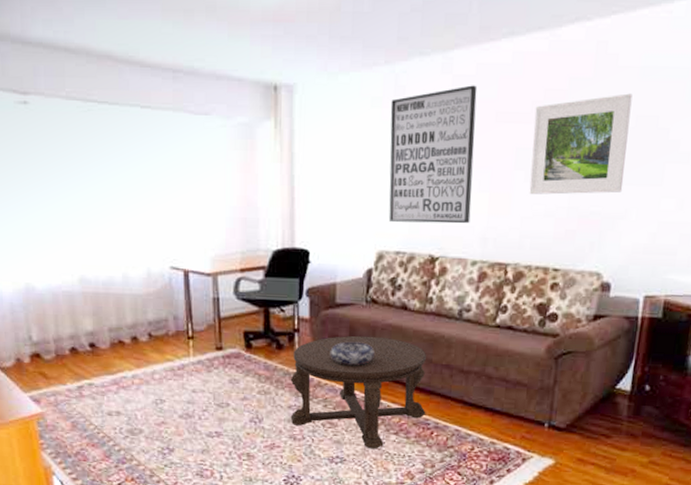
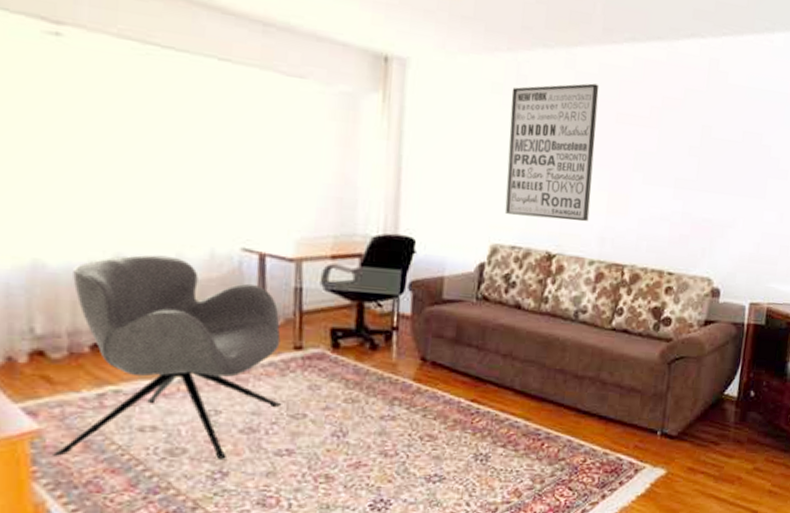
armchair: none [51,276,210,438] -> present [51,254,282,459]
coffee table: present [290,335,426,449] -> none [382,336,539,465]
decorative bowl: present [330,341,375,366] -> none [433,342,484,370]
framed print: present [529,93,633,195] -> none [646,109,740,202]

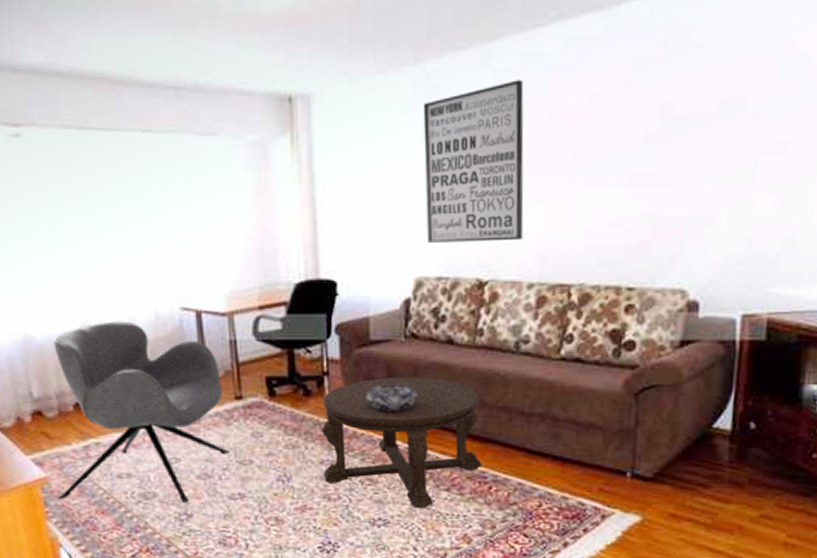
coffee table: none [382,336,539,465] -> present [321,376,482,509]
decorative bowl: none [433,342,484,370] -> present [365,384,418,412]

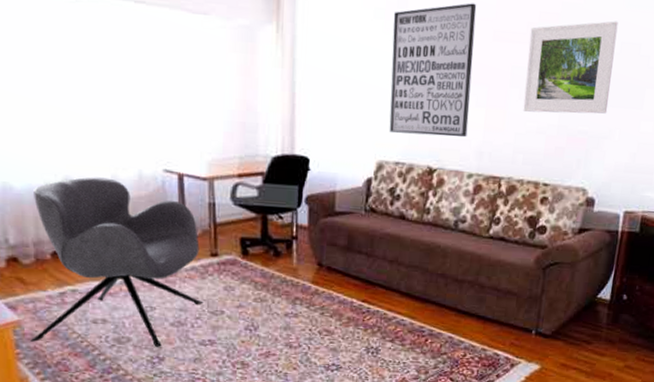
coffee table: present [321,376,482,509] -> none [287,244,423,357]
decorative bowl: present [365,384,418,412] -> none [328,250,372,274]
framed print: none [592,75,713,201] -> present [523,21,619,114]

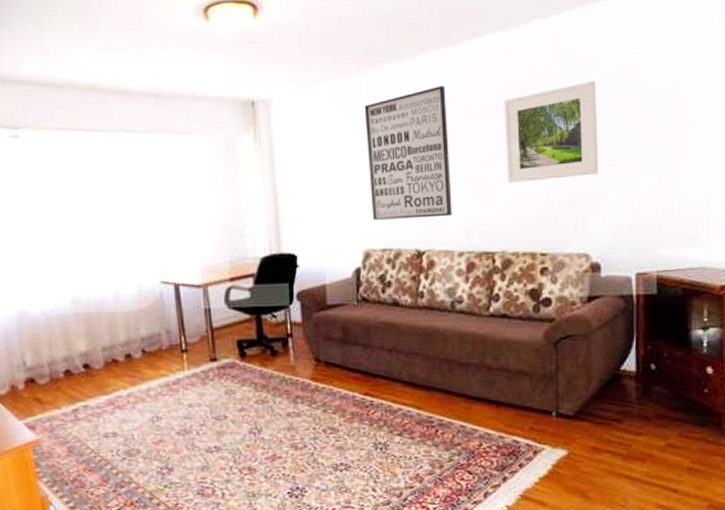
armchair: present [29,177,203,347] -> none [46,295,207,460]

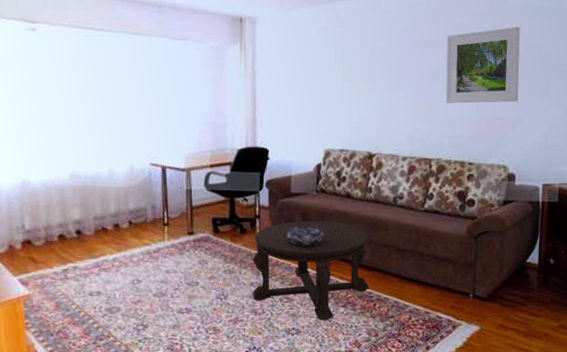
coffee table: none [287,335,429,453] -> present [252,220,369,321]
decorative bowl: none [325,342,370,367] -> present [286,226,324,247]
wall art: present [364,85,452,220] -> none [333,19,401,127]

